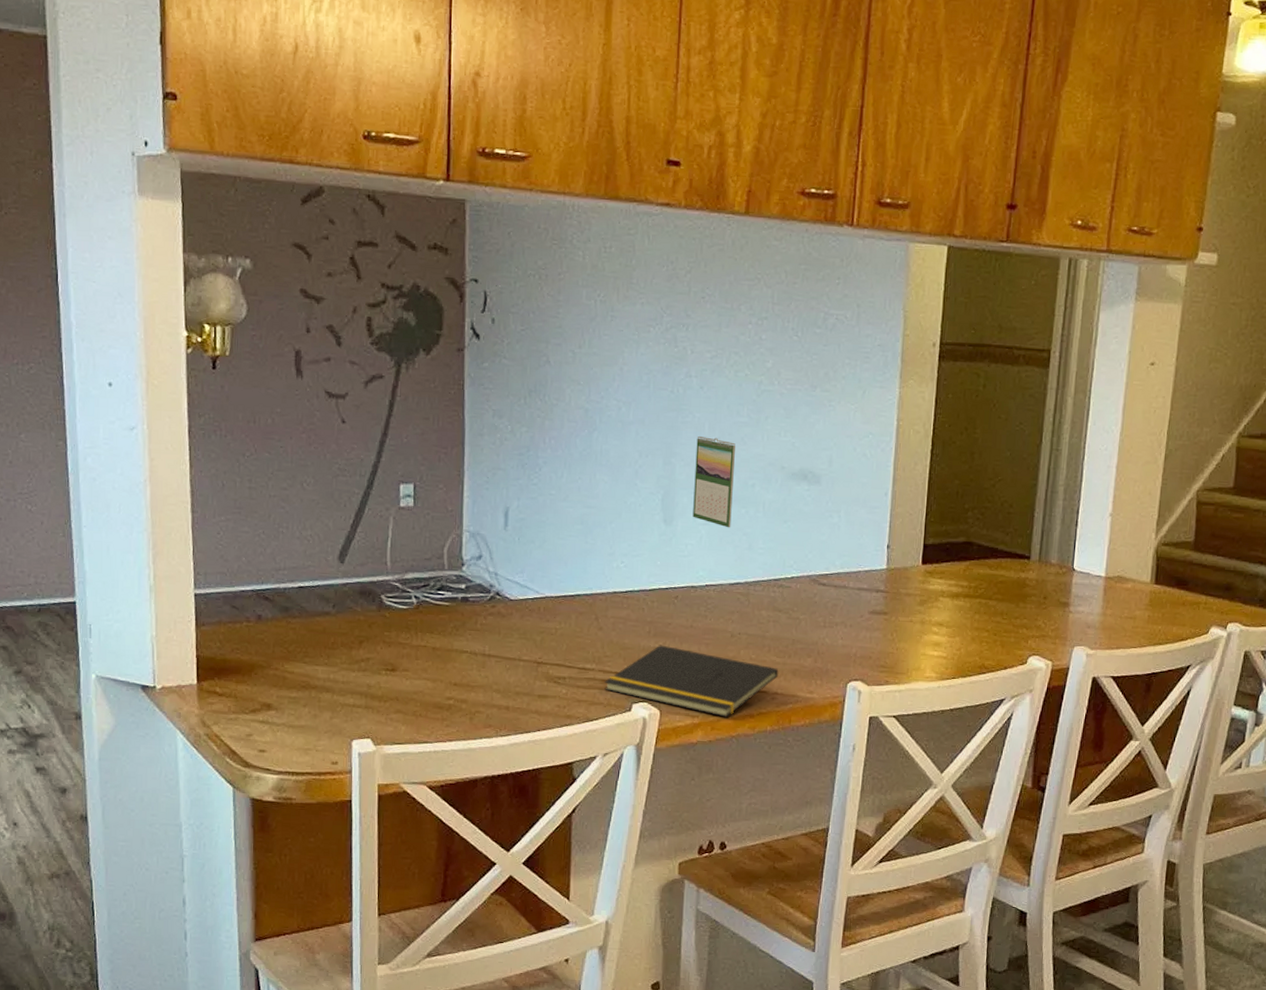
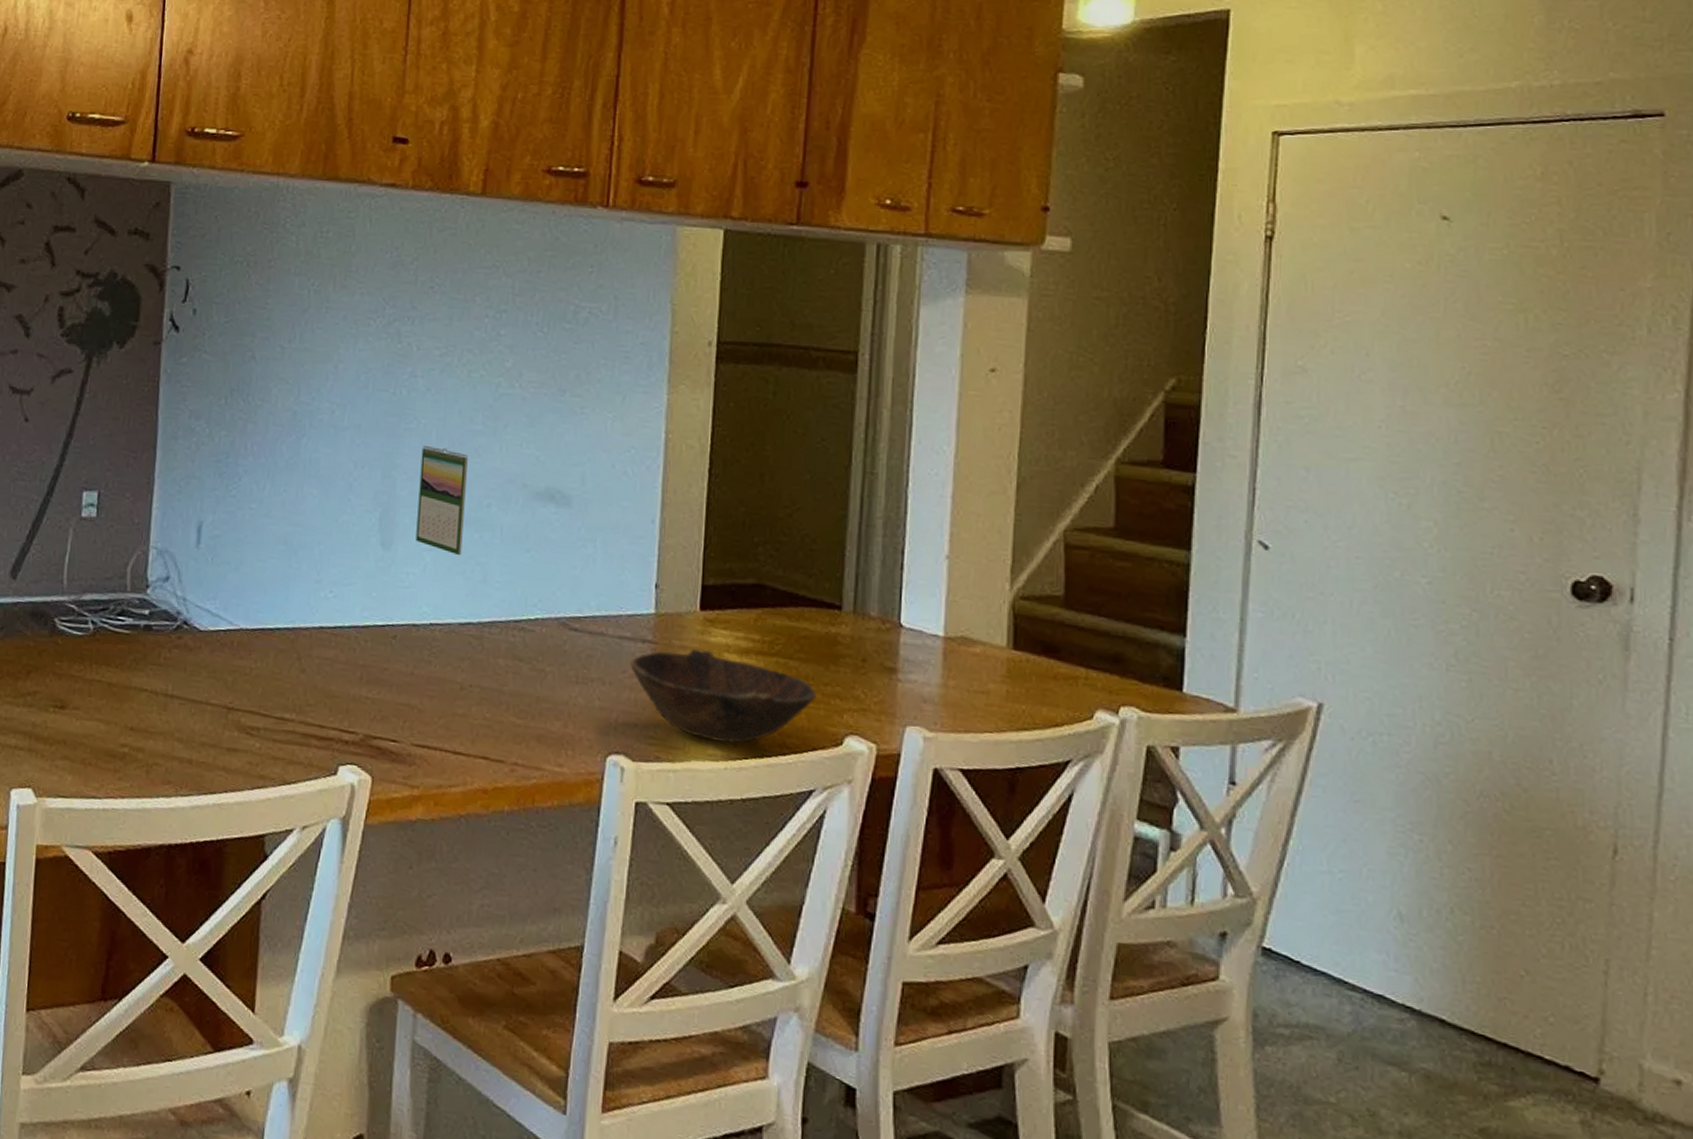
notepad: present [604,645,779,717] -> none [306,694,520,791]
bowl: none [866,595,1009,667] -> present [630,648,817,743]

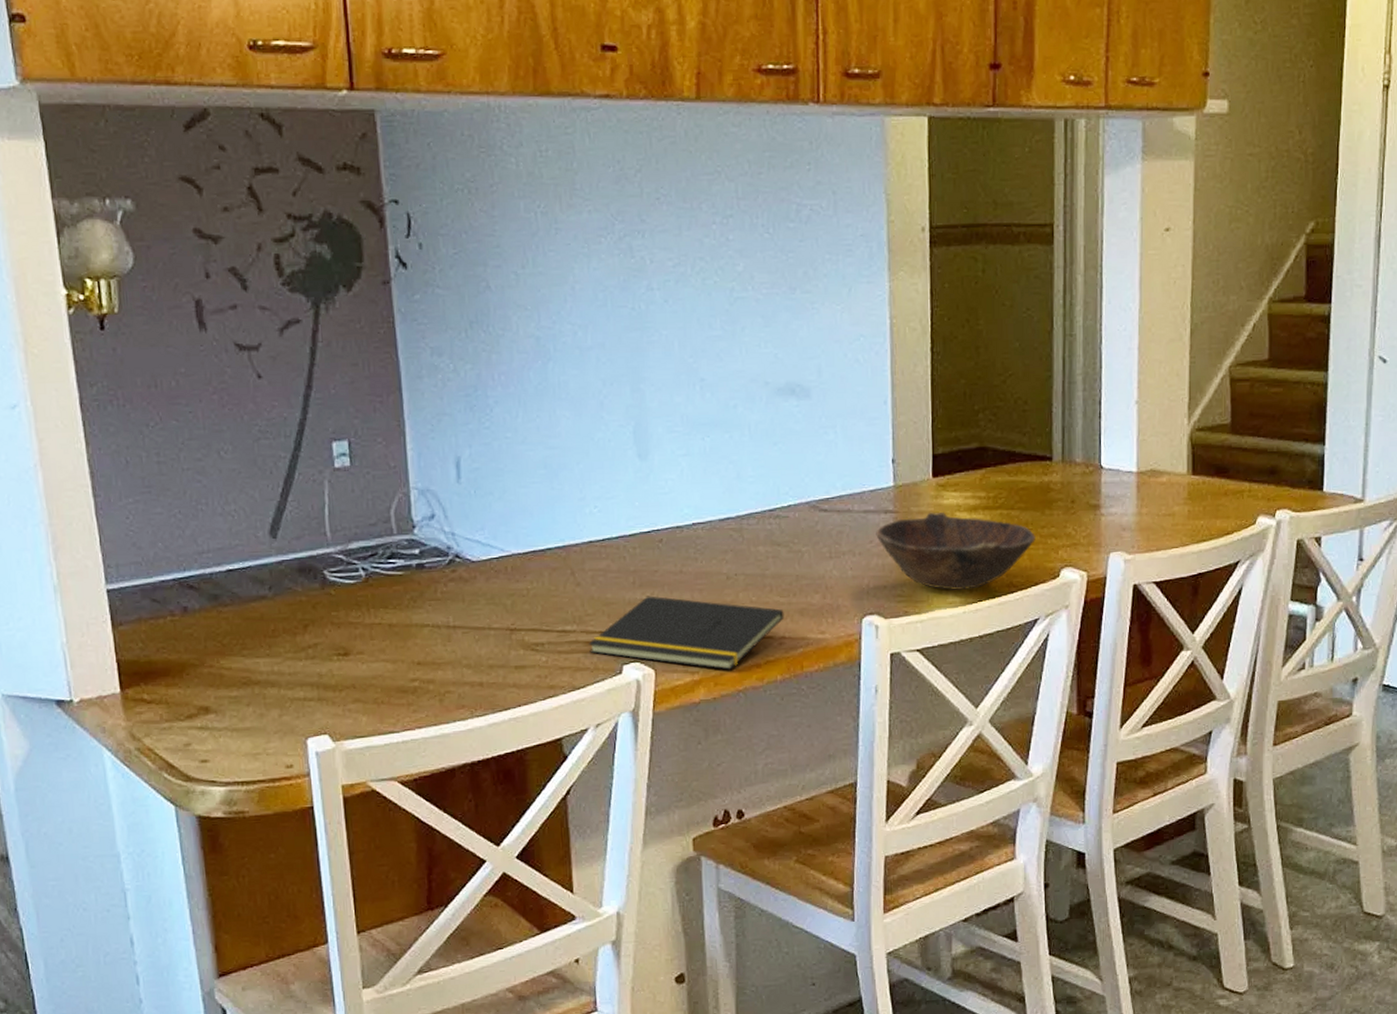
notepad: none [306,694,520,791] -> present [589,595,784,670]
calendar: present [416,446,468,556] -> none [666,356,715,457]

